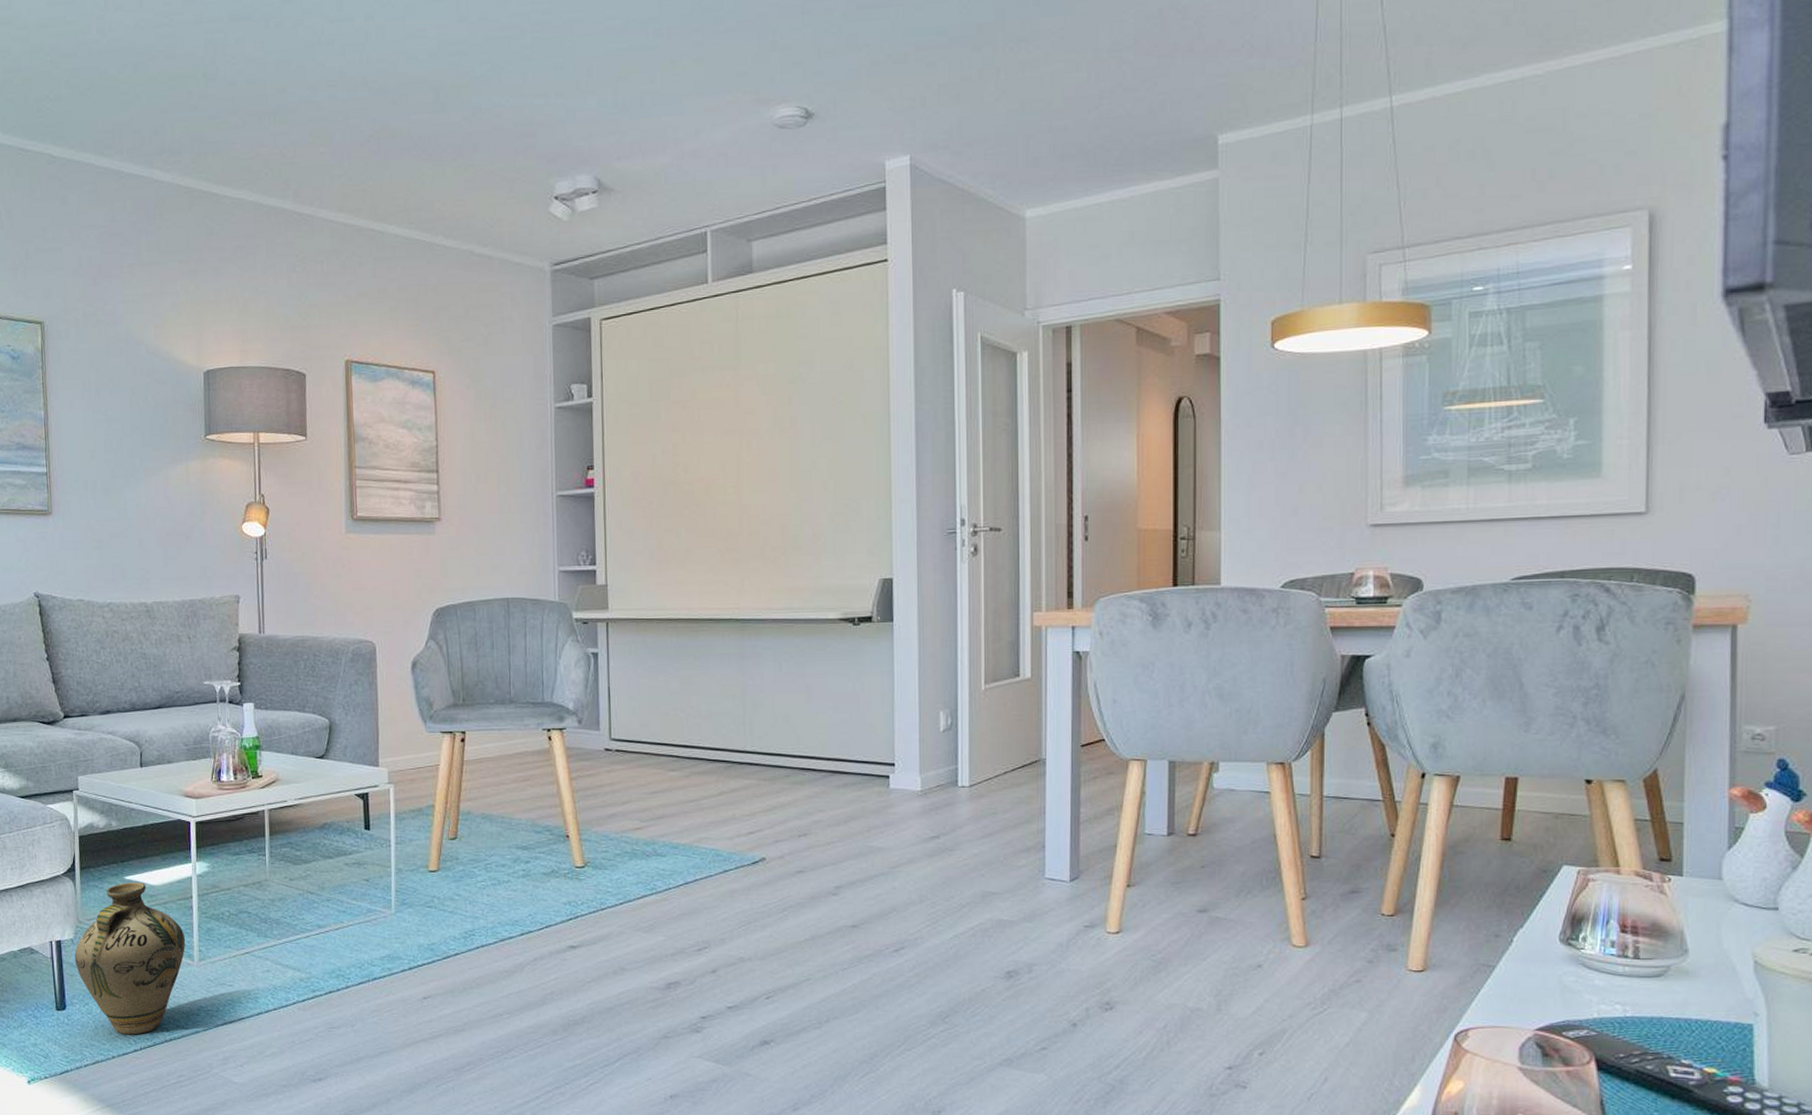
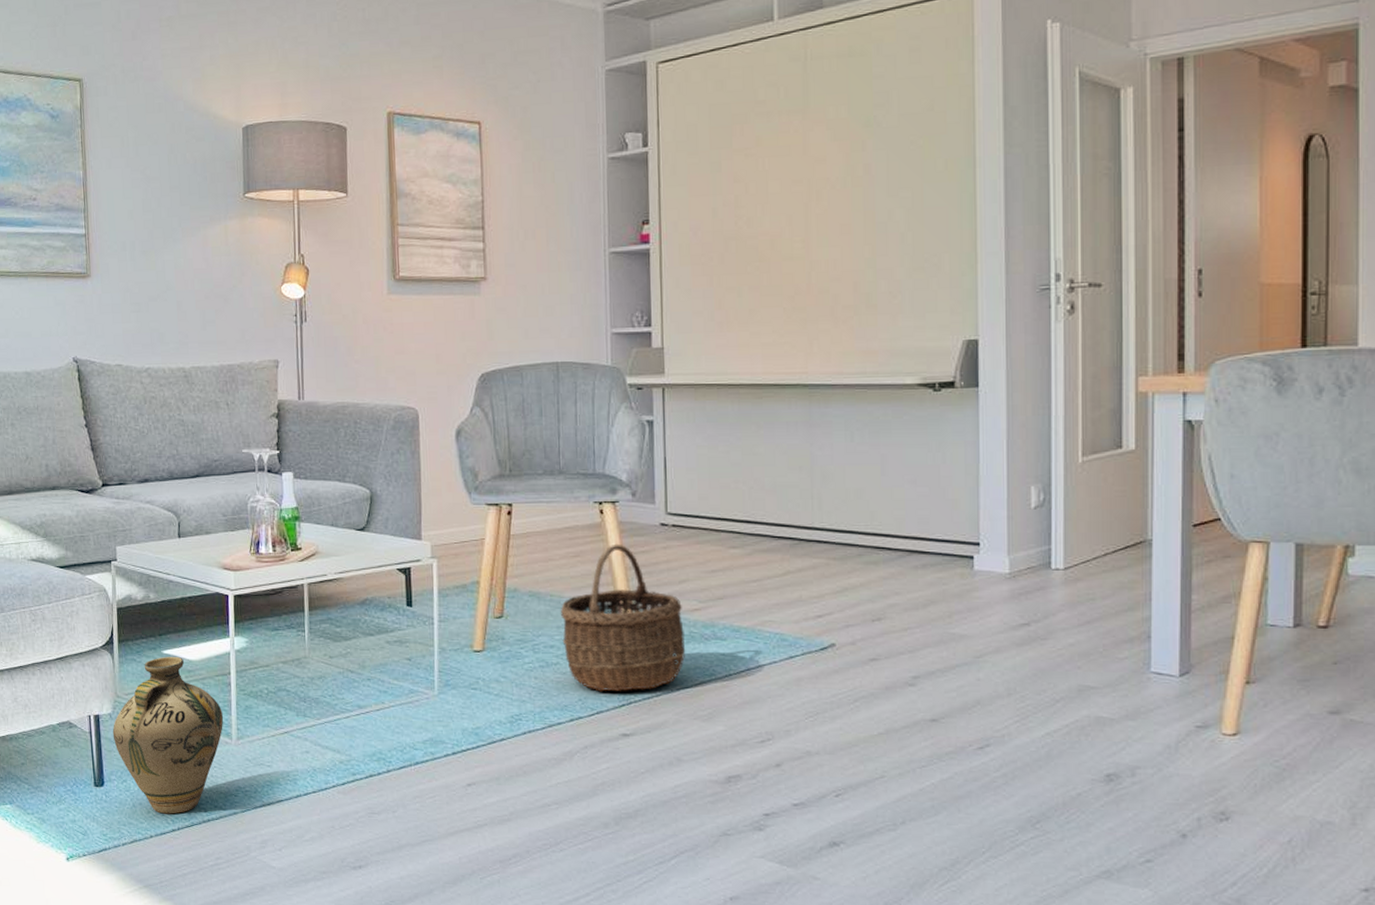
wicker basket: none [511,768,629,907] -> present [560,543,686,692]

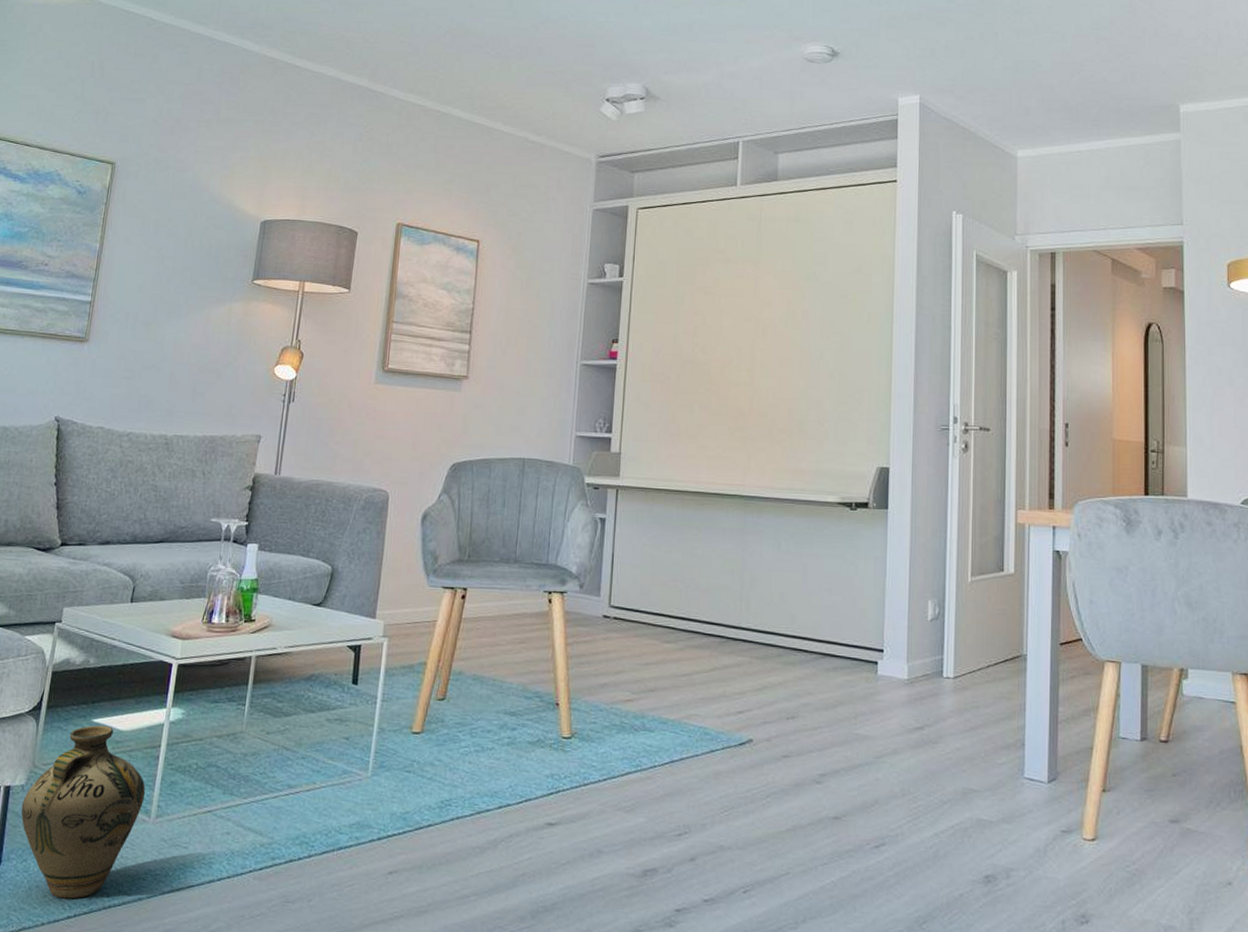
wicker basket: present [560,543,686,692] -> none [500,632,617,780]

